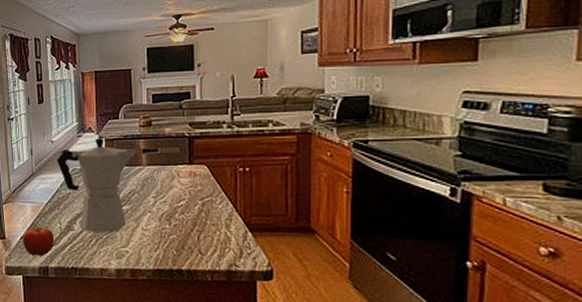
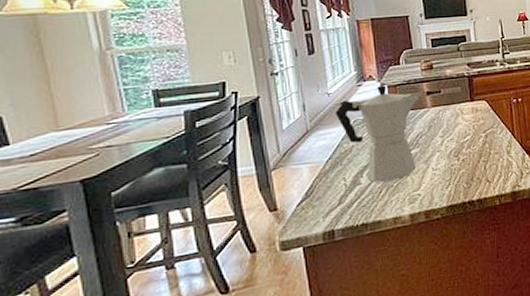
fruit: present [23,225,55,256] -> none [300,187,340,222]

